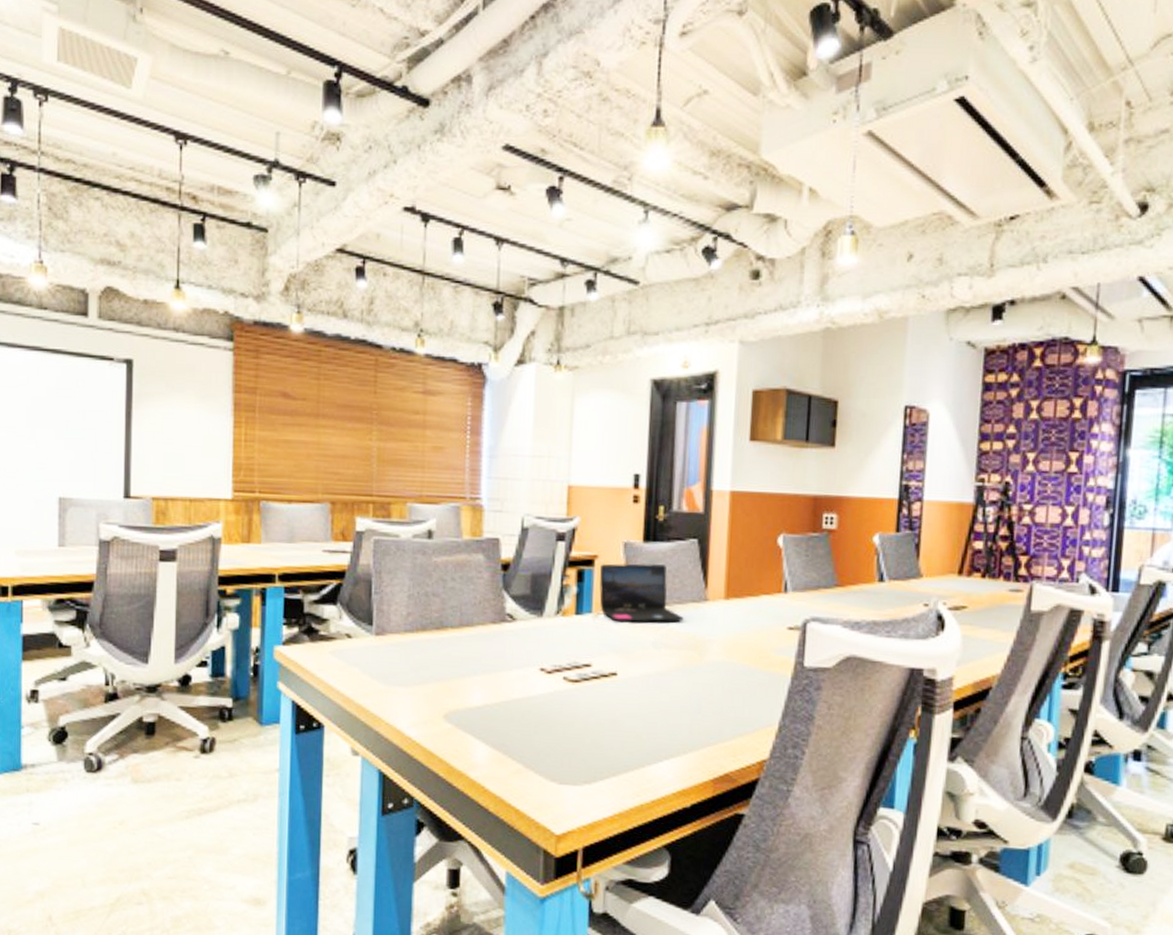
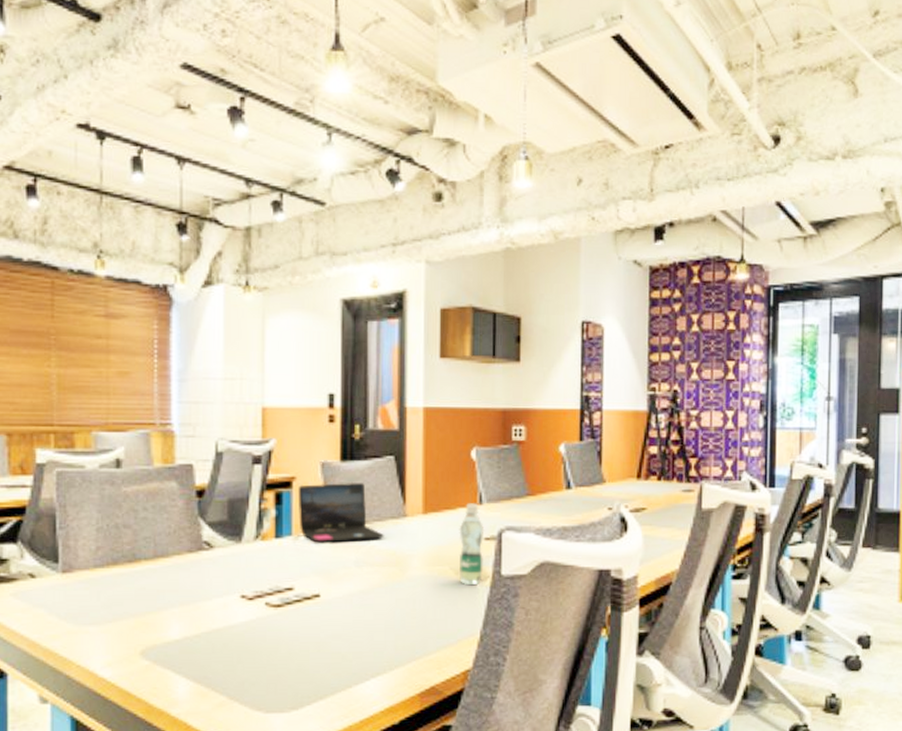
bottle: none [760,591,789,676] -> present [459,503,485,586]

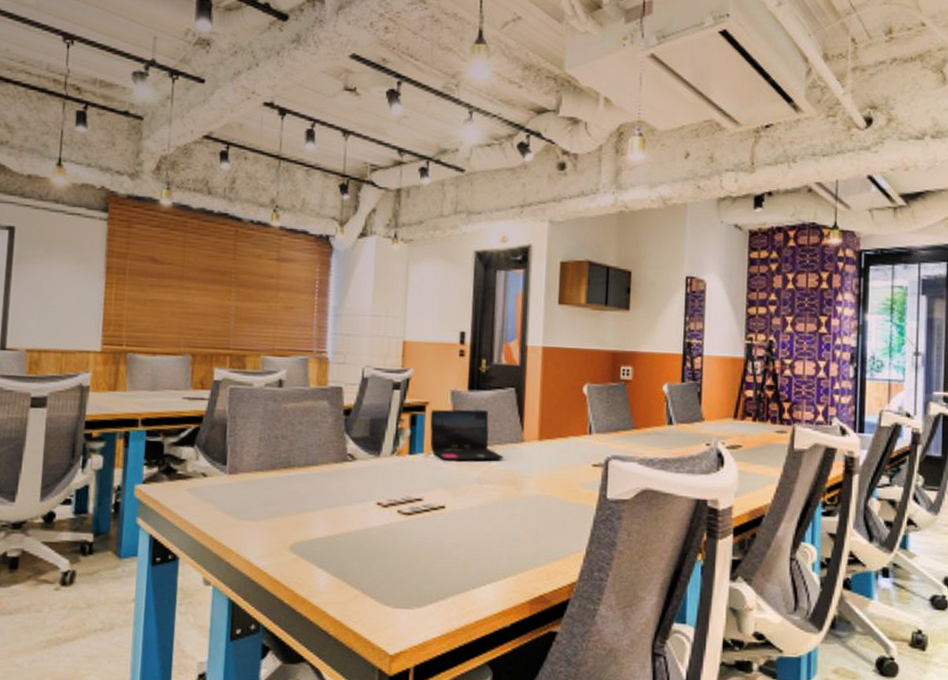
bottle: present [459,503,485,586] -> none [569,433,593,507]

